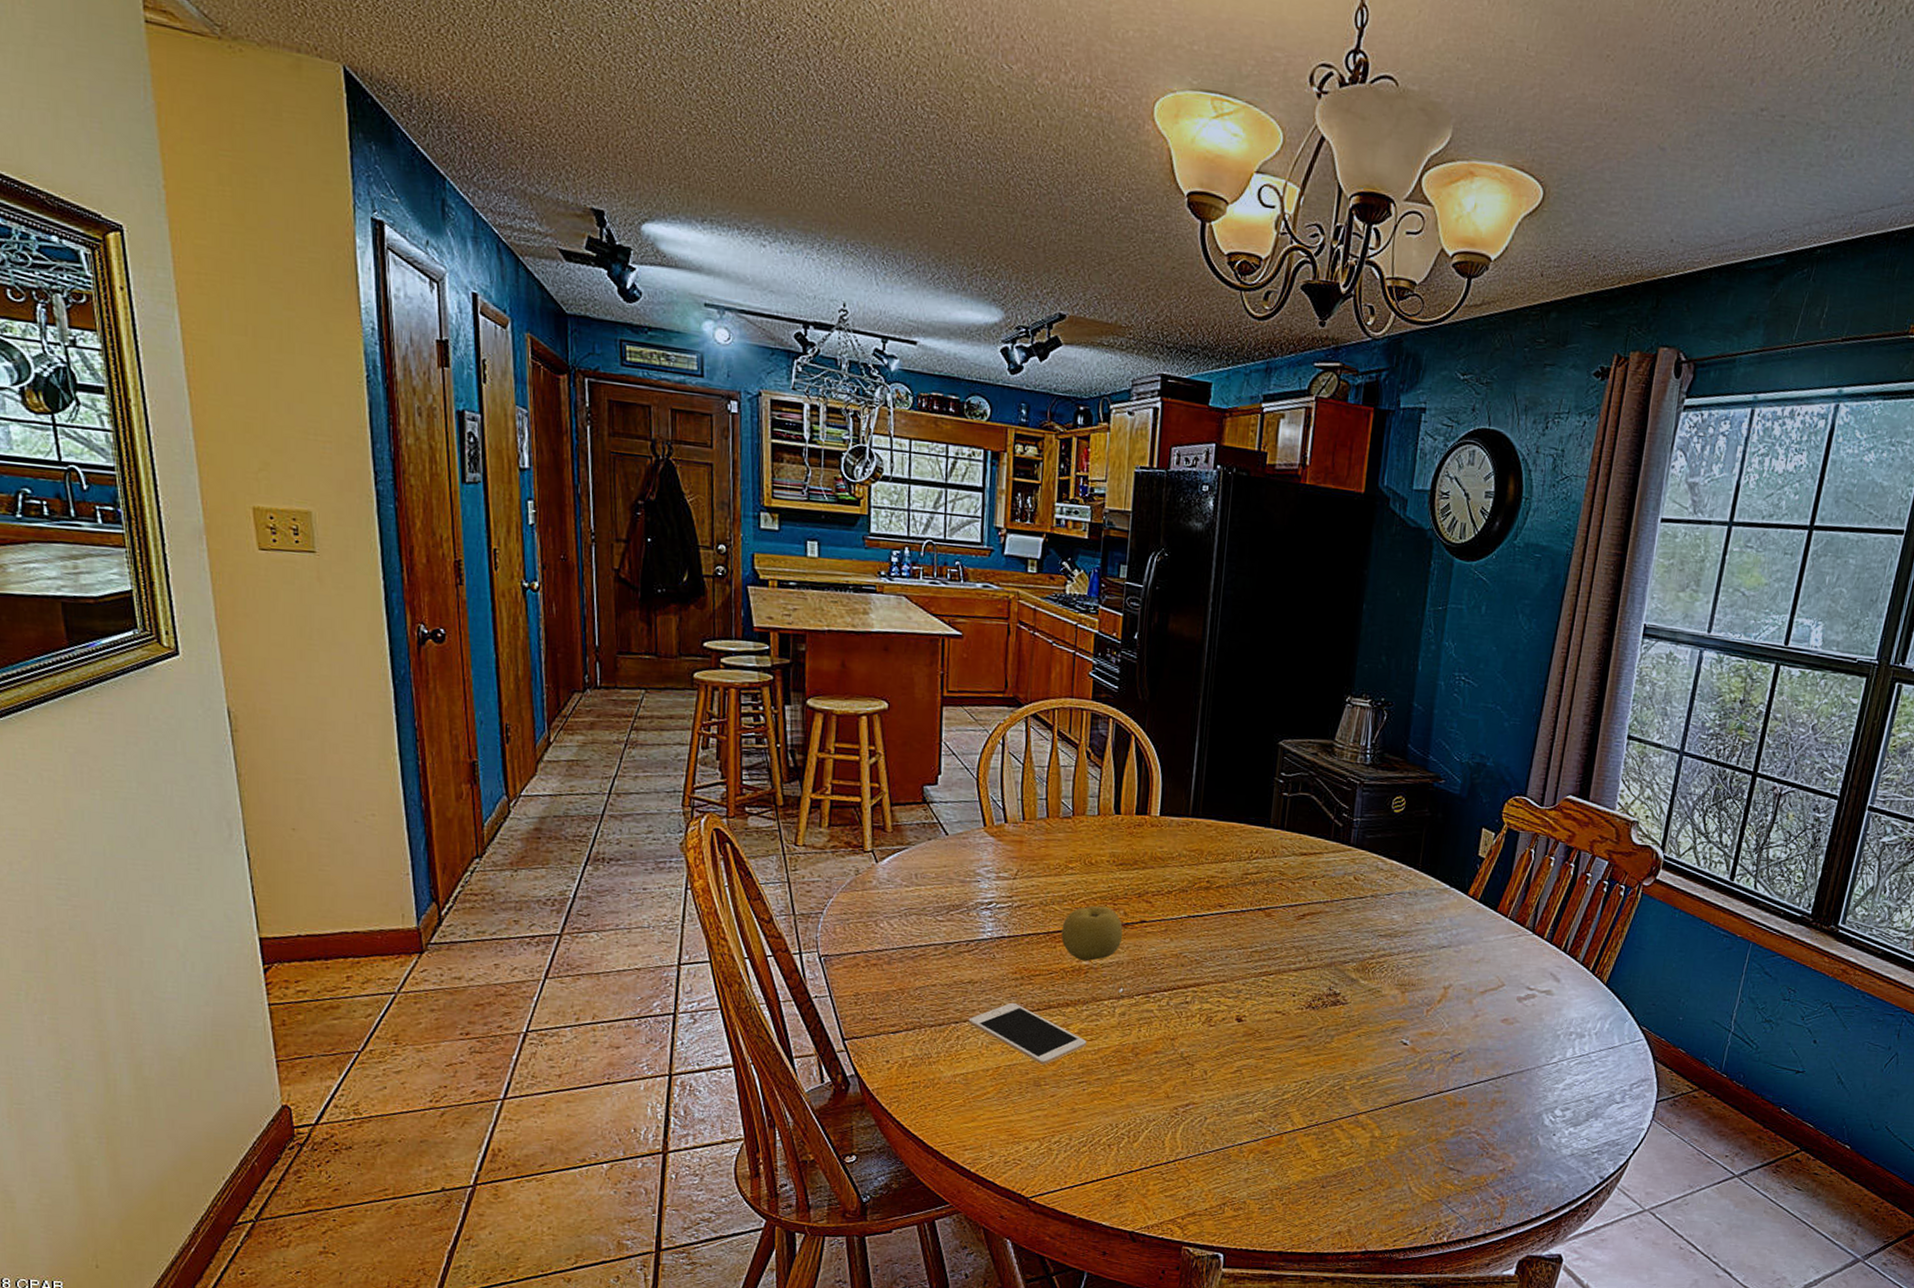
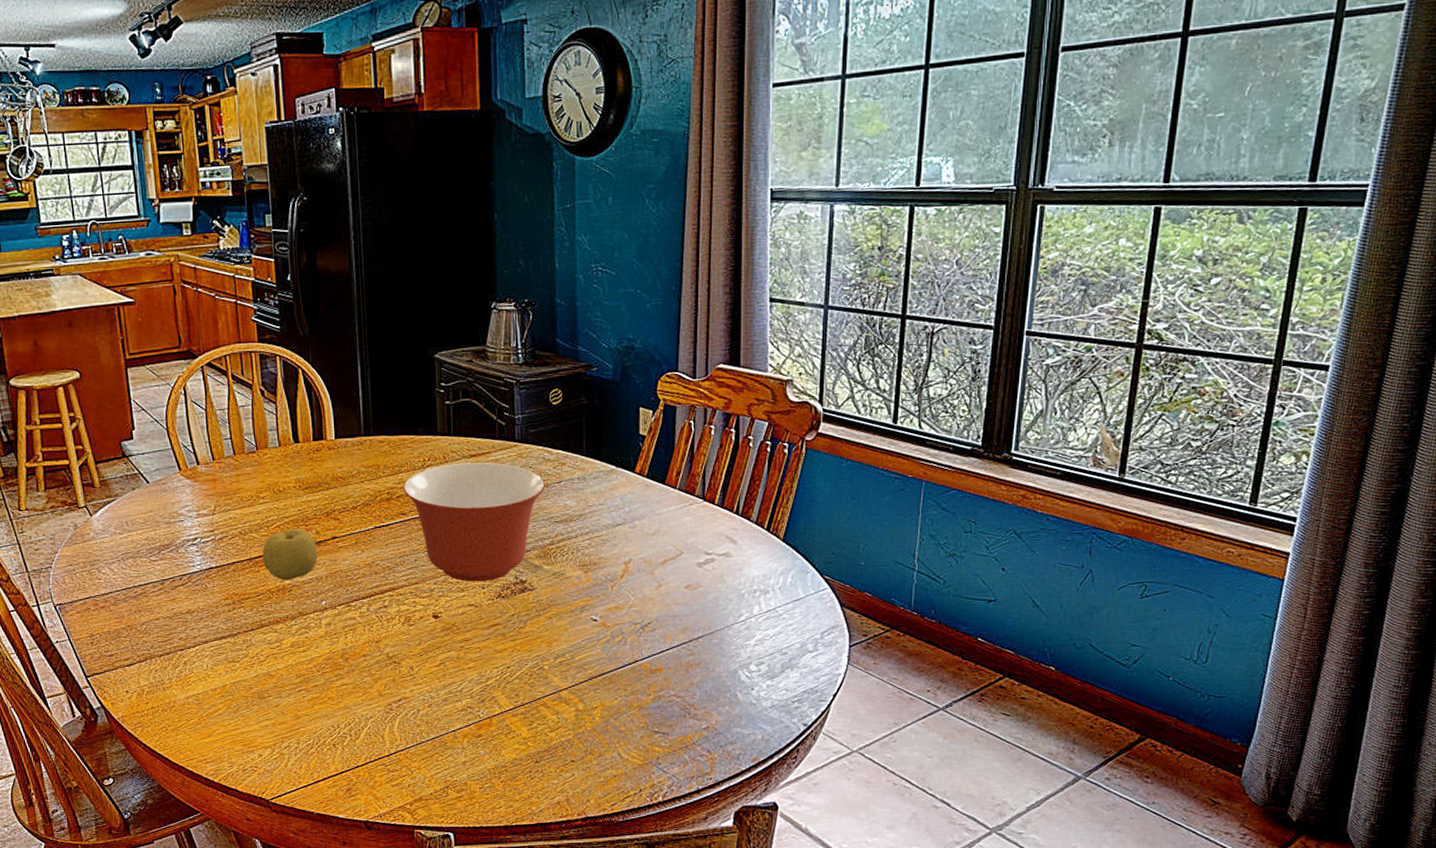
cell phone: present [968,1002,1087,1066] -> none [192,625,301,680]
mixing bowl: none [1224,859,1374,989] -> present [403,462,545,582]

